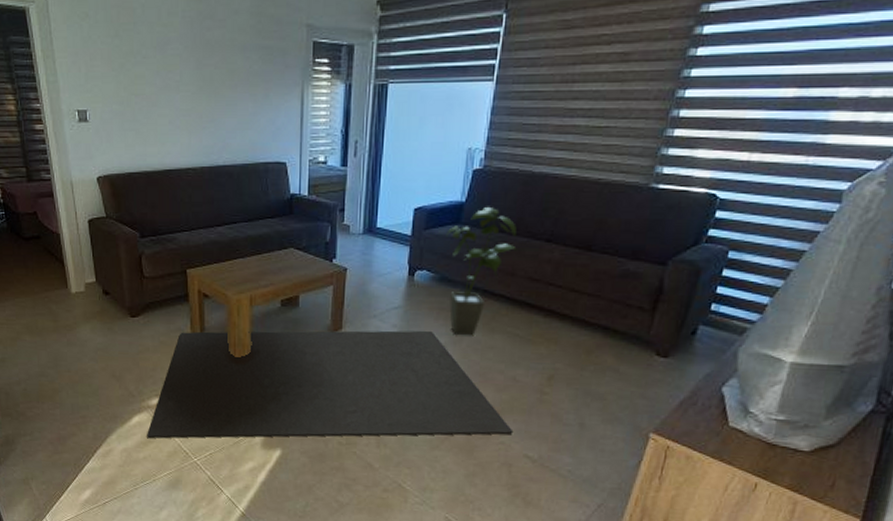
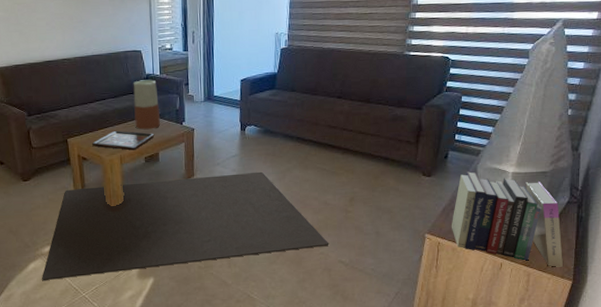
decorative tray: none [217,263,296,290] -> present [92,130,155,151]
vase: none [272,201,305,265] -> present [133,79,161,130]
house plant: present [446,207,517,336] -> none [266,75,317,173]
books: none [688,355,856,498] -> present [451,171,563,267]

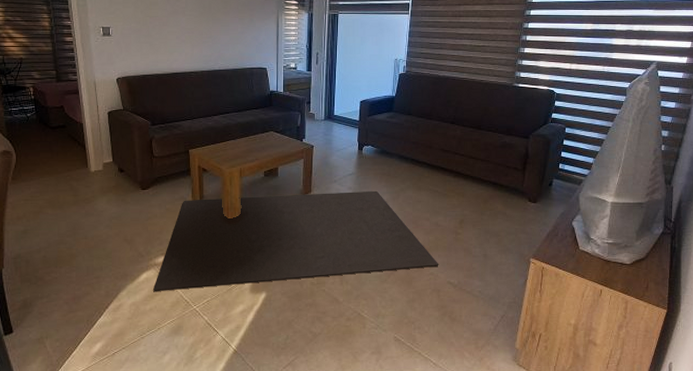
decorative tray: present [92,130,155,151] -> none [213,143,275,164]
vase: present [133,79,161,130] -> none [257,96,282,145]
books: present [451,171,563,267] -> none [554,200,658,296]

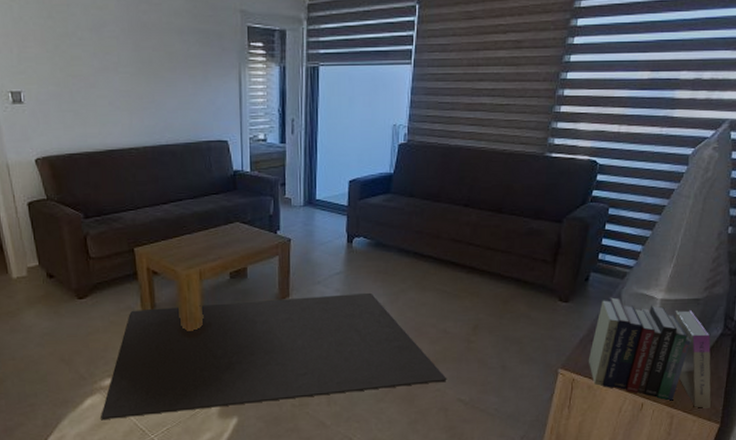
books: none [554,200,658,296] -> present [588,297,711,408]

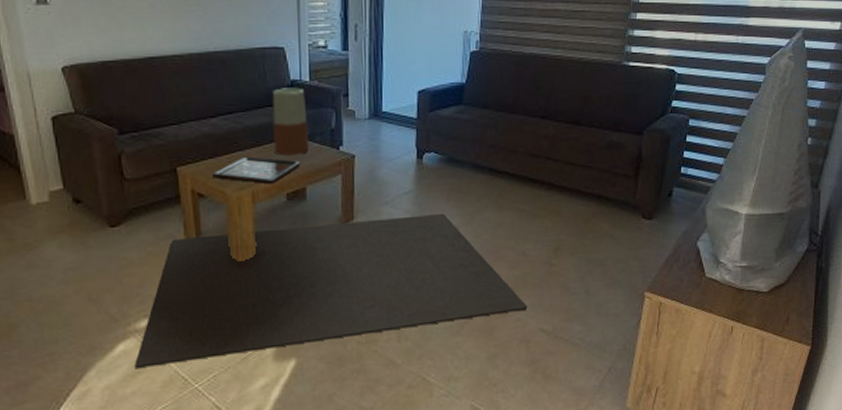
decorative tray: none [165,238,243,264] -> present [212,156,301,185]
vase: none [217,177,251,239] -> present [272,87,310,156]
books: present [588,297,711,408] -> none [675,213,801,330]

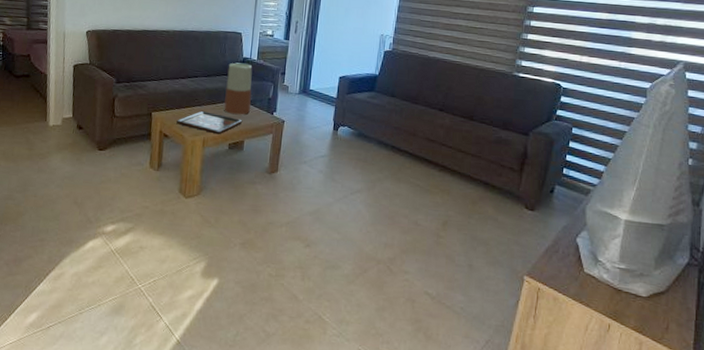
rug: present [135,213,528,368] -> none [98,166,416,273]

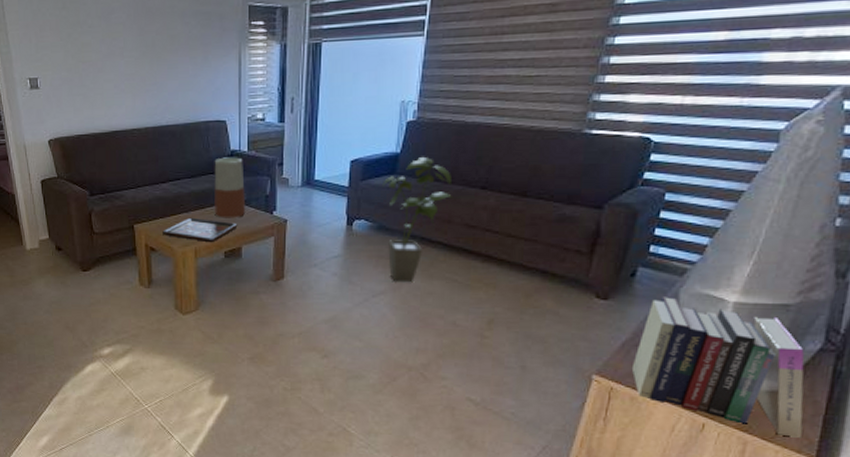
house plant: none [363,80,417,184] -> present [382,157,452,283]
books: none [553,211,681,340] -> present [631,297,805,438]

